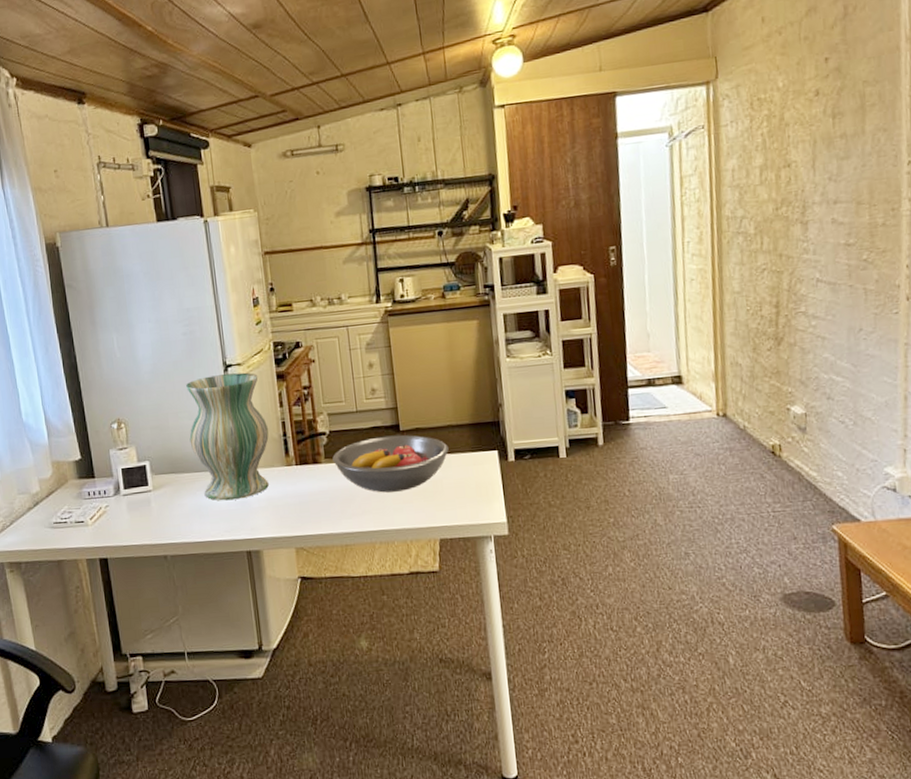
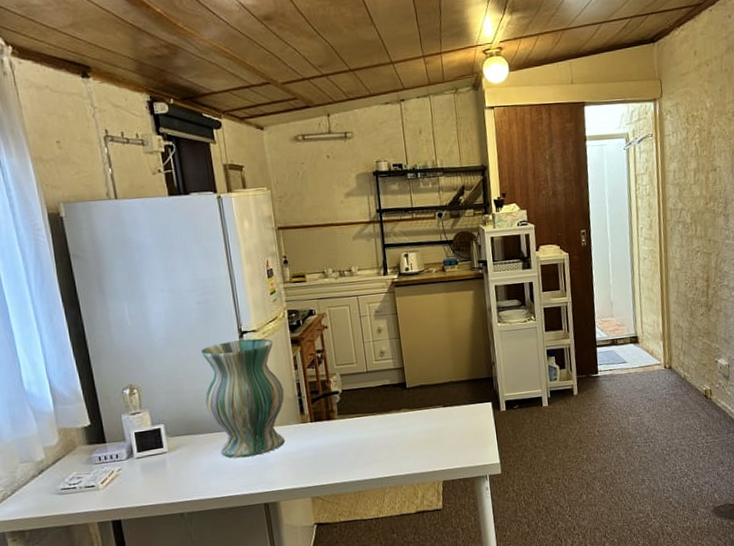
fruit bowl: present [332,434,449,493] -> none [345,391,450,444]

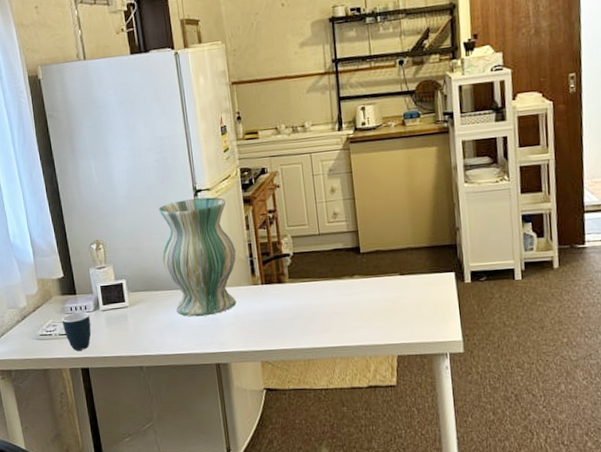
mug: none [88,460,124,503] -> present [61,312,91,351]

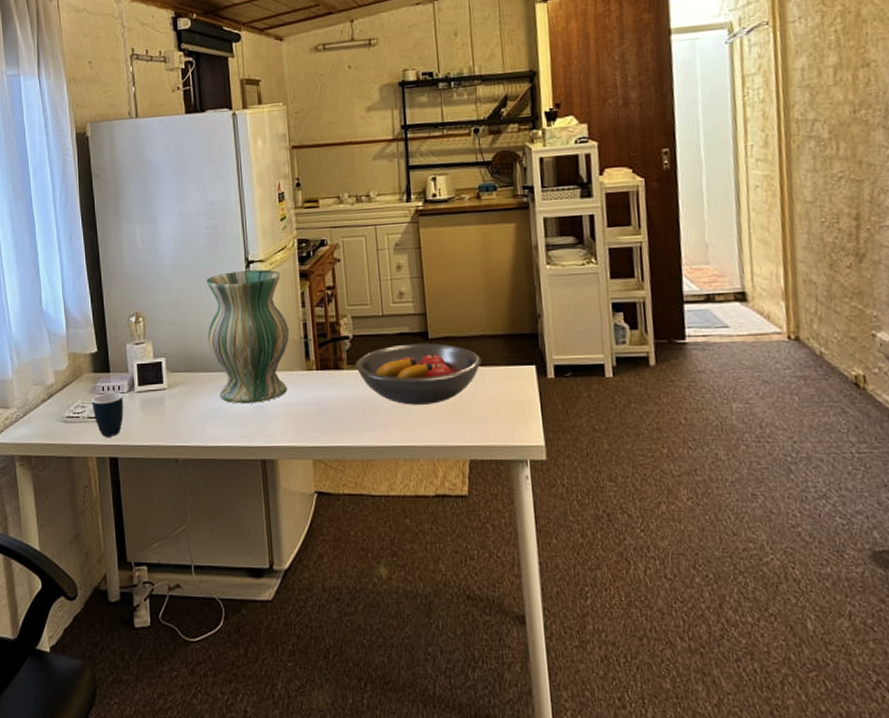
fruit bowl: none [296,256,407,311] -> present [355,343,482,405]

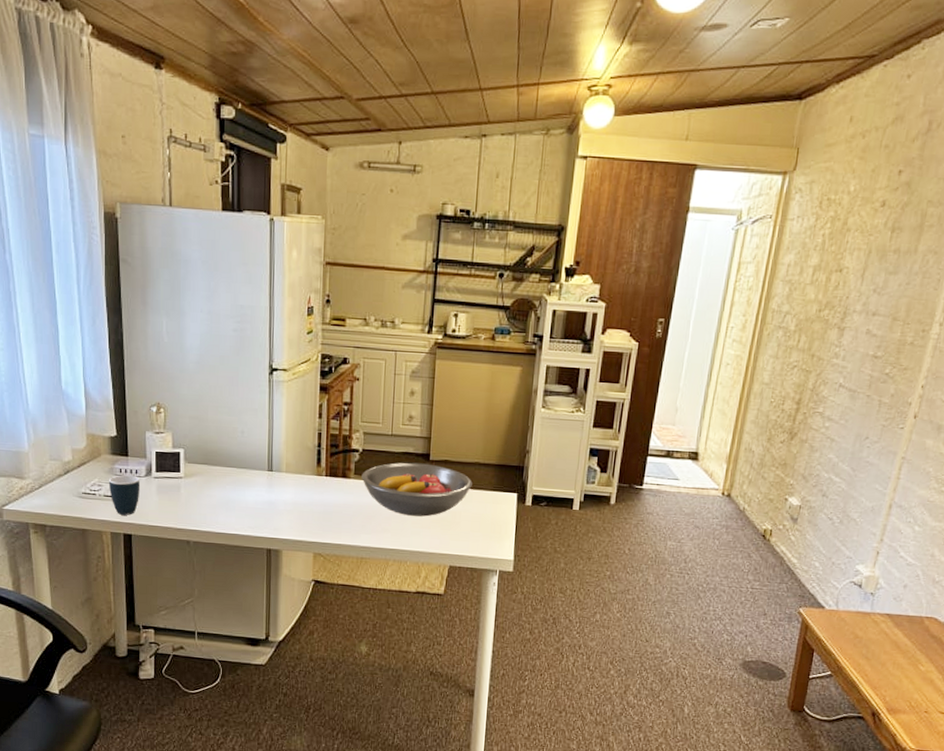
vase: present [207,269,290,404] -> none [226,376,305,500]

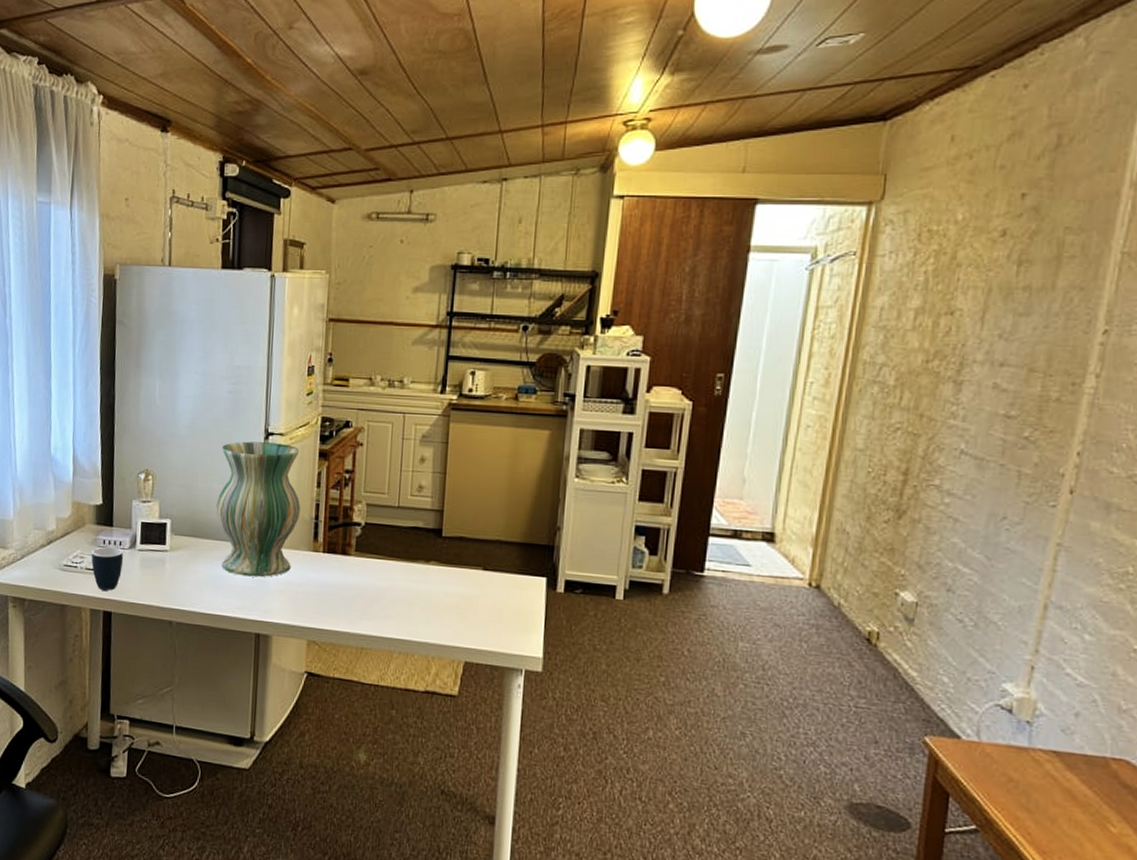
vase: none [226,376,305,500] -> present [216,441,301,578]
fruit bowl: present [361,462,472,517] -> none [363,538,492,602]

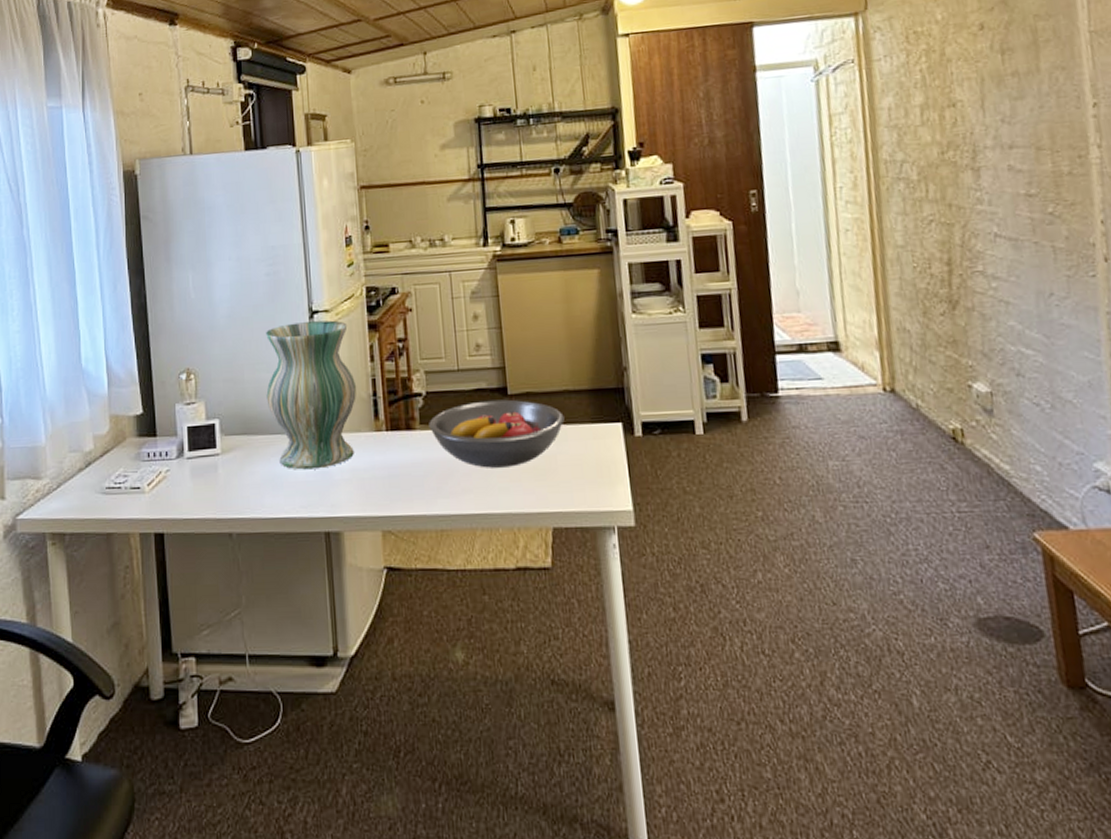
mug: present [91,546,124,591] -> none [135,459,172,510]
fruit bowl: none [363,538,492,602] -> present [429,399,565,468]

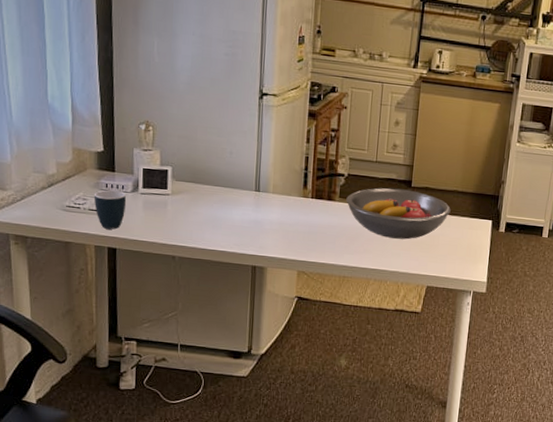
mug: none [135,459,172,510] -> present [94,190,127,230]
vase: present [266,320,357,470] -> none [215,99,293,219]

